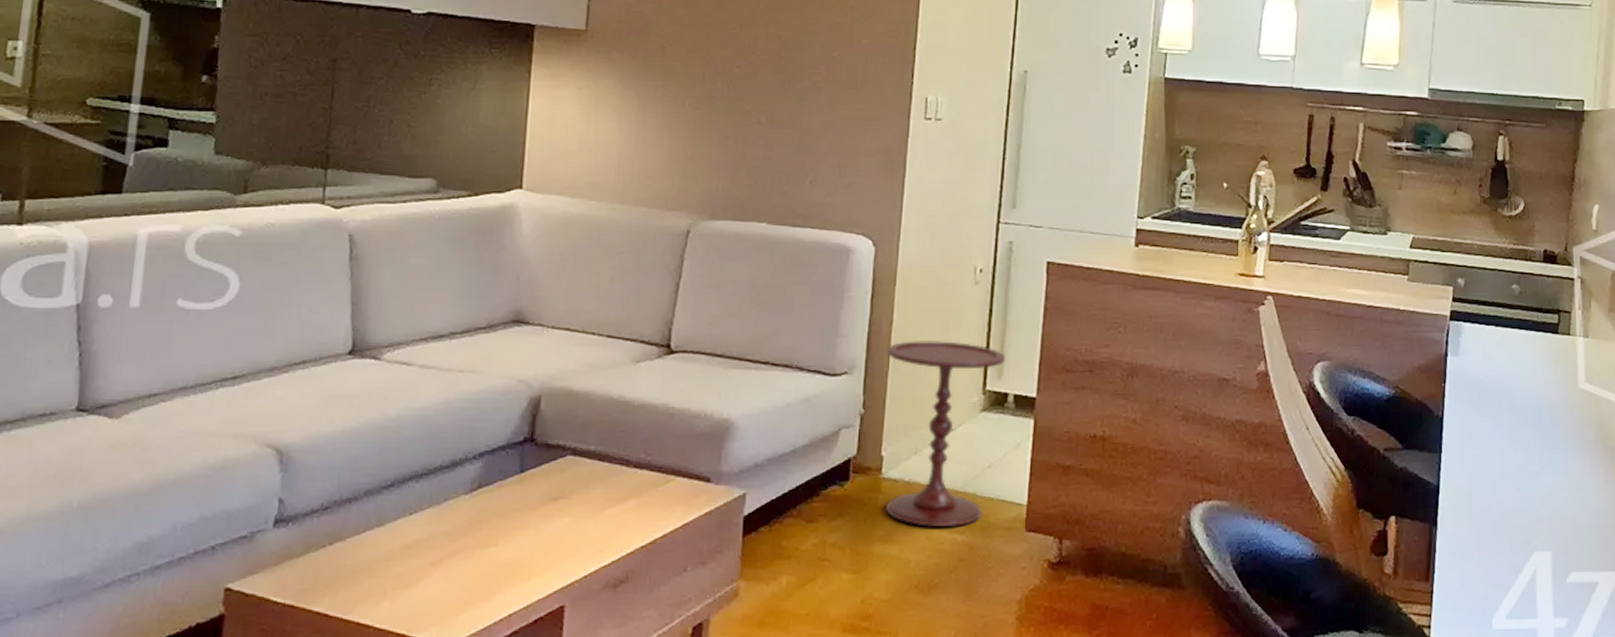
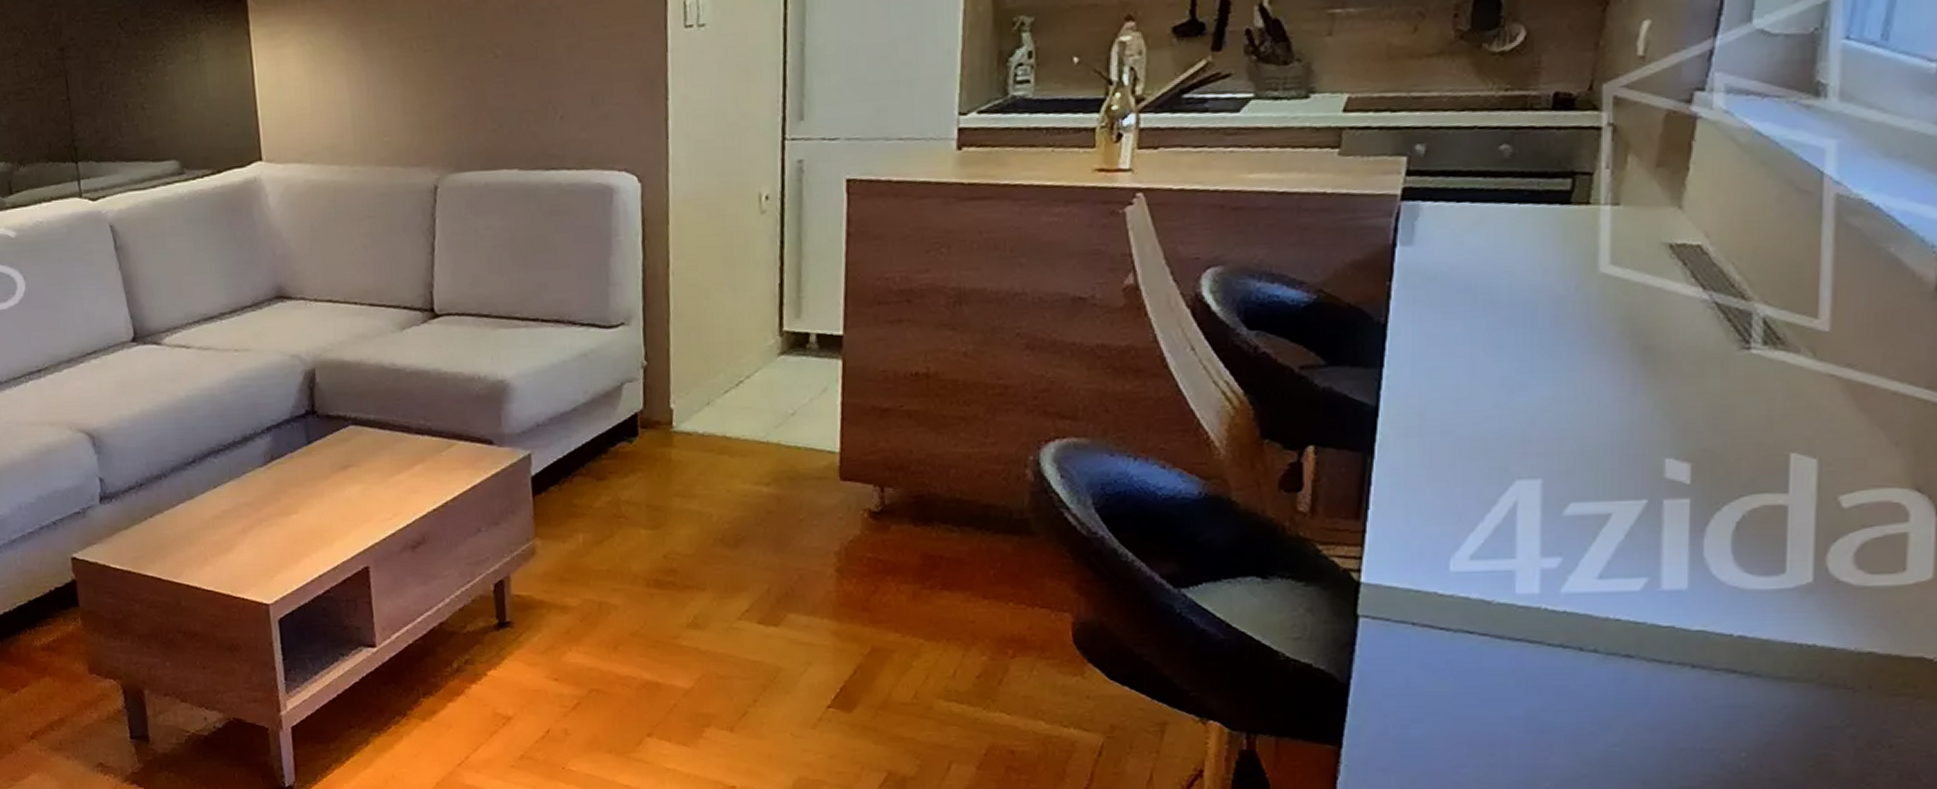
side table: present [885,341,1006,527] -> none [664,280,804,480]

